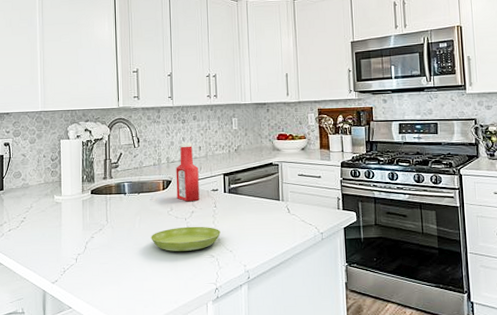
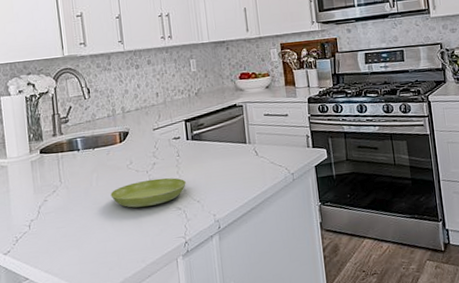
ketchup bottle: present [176,142,200,202] -> none [132,89,161,153]

